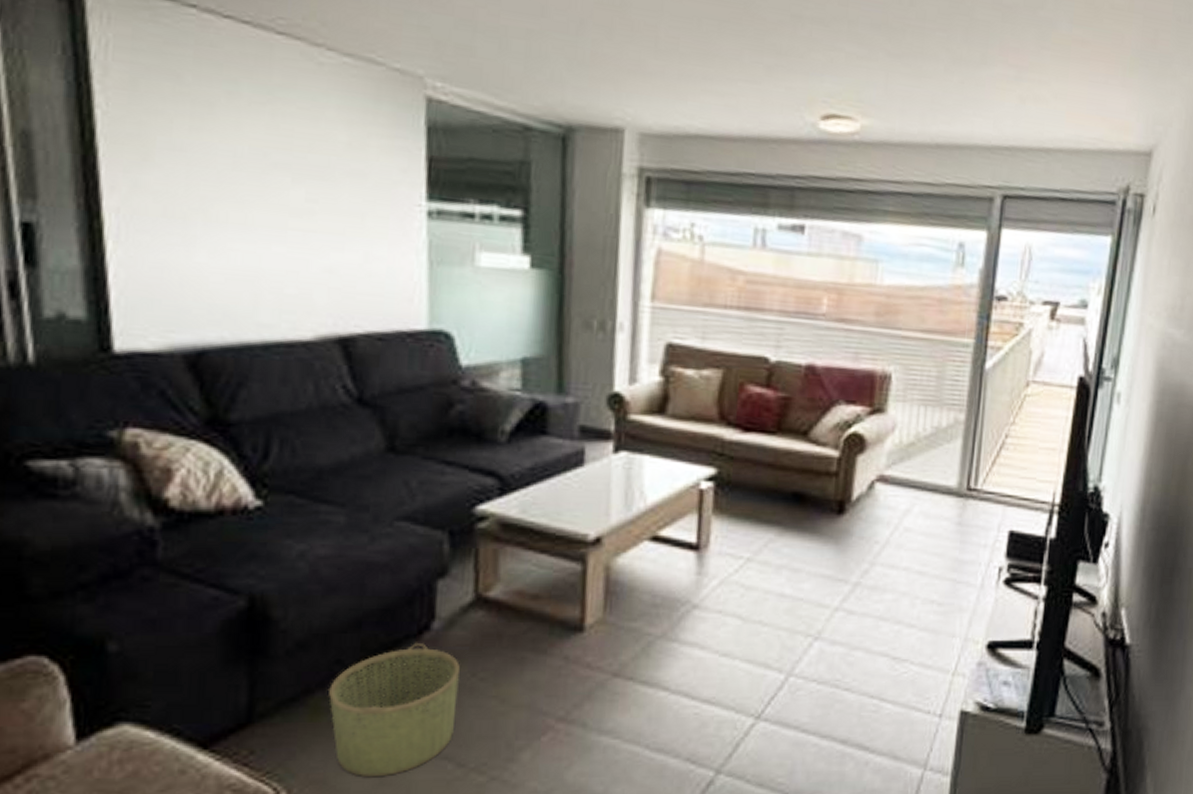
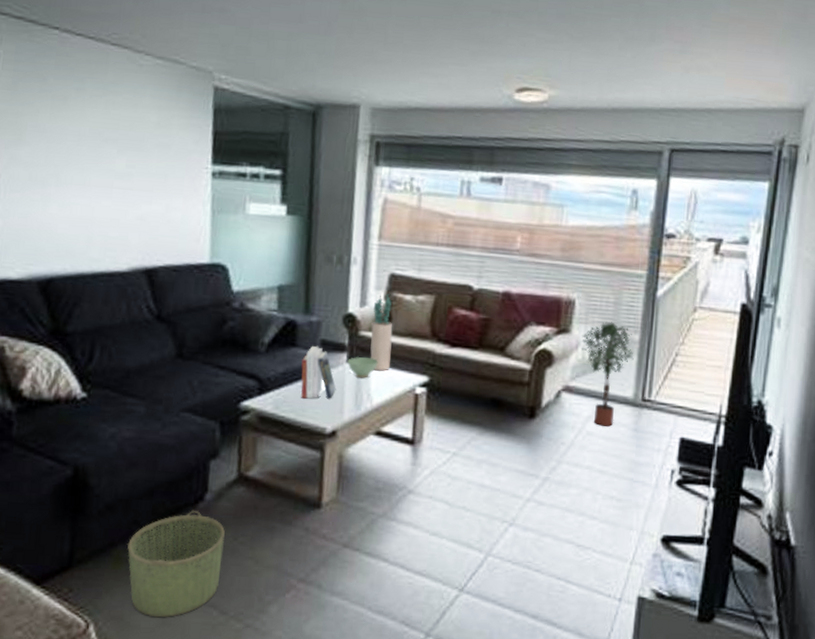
books: none [554,433,600,499] -> present [301,345,336,399]
bowl: none [614,445,653,472] -> present [347,356,378,378]
vase: none [642,365,671,463] -> present [370,291,393,371]
potted tree: none [898,399,958,522] -> present [581,321,634,428]

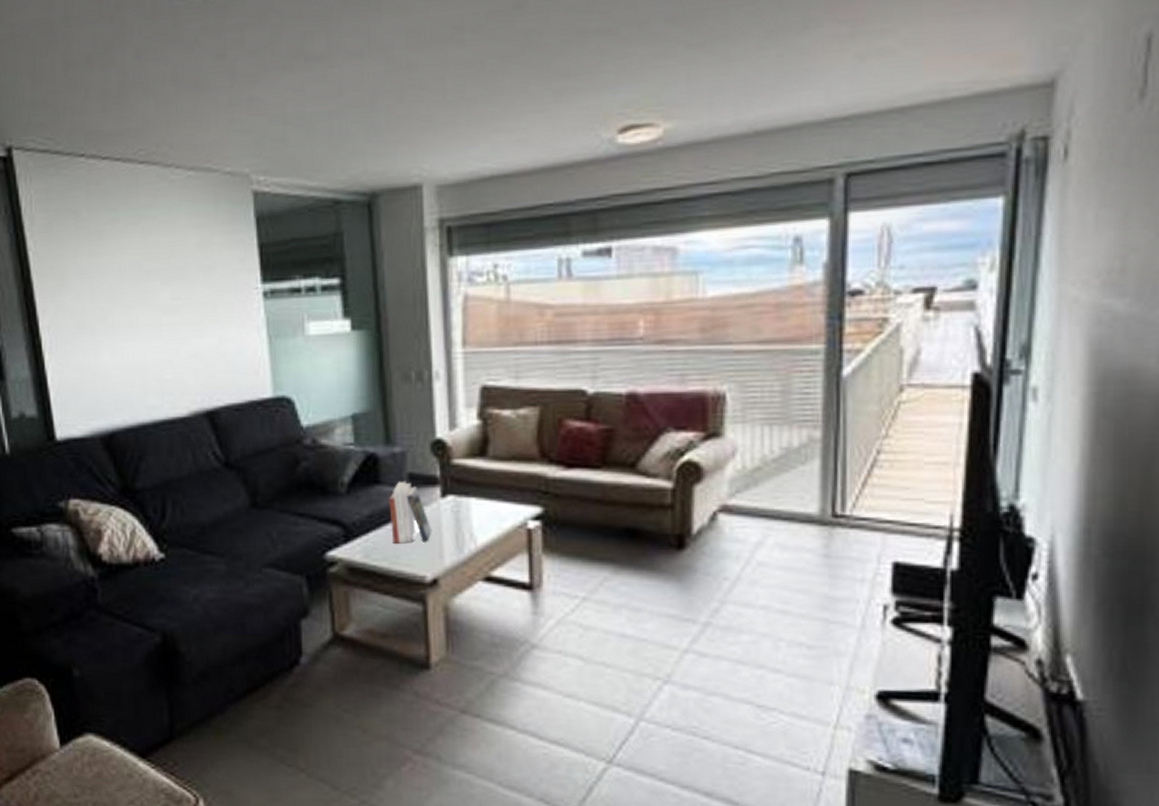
basket: present [127,511,225,618] -> none [226,676,327,793]
bowl: present [347,356,378,378] -> none [442,489,478,515]
vase: present [370,291,393,371] -> none [465,408,494,505]
potted tree: present [581,321,634,428] -> none [739,417,816,555]

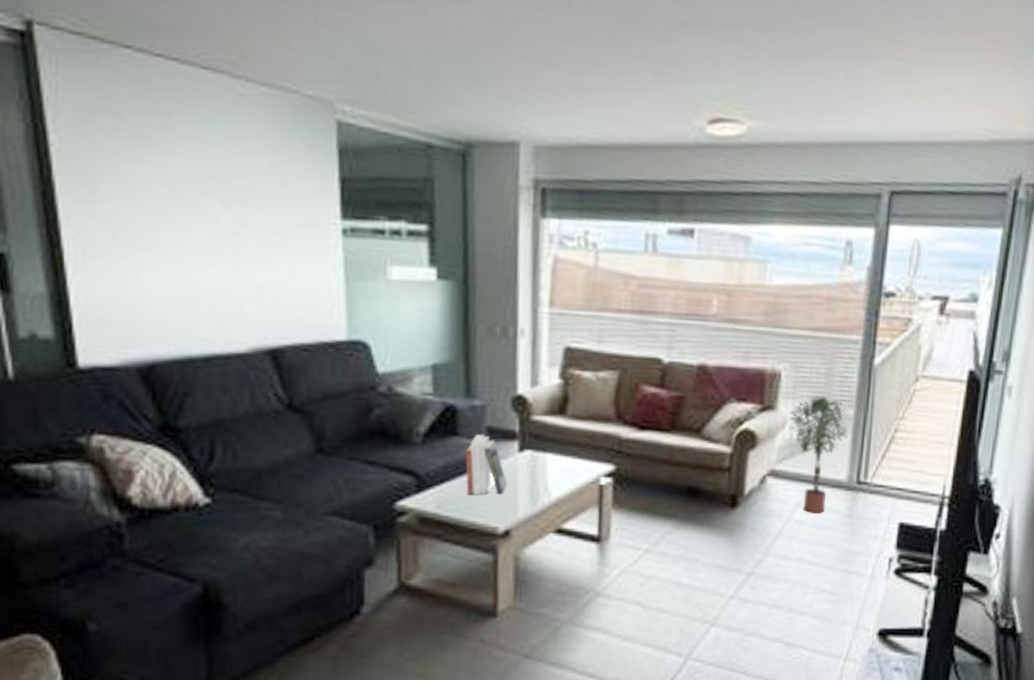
potted tree: none [739,417,816,555] -> present [788,395,848,515]

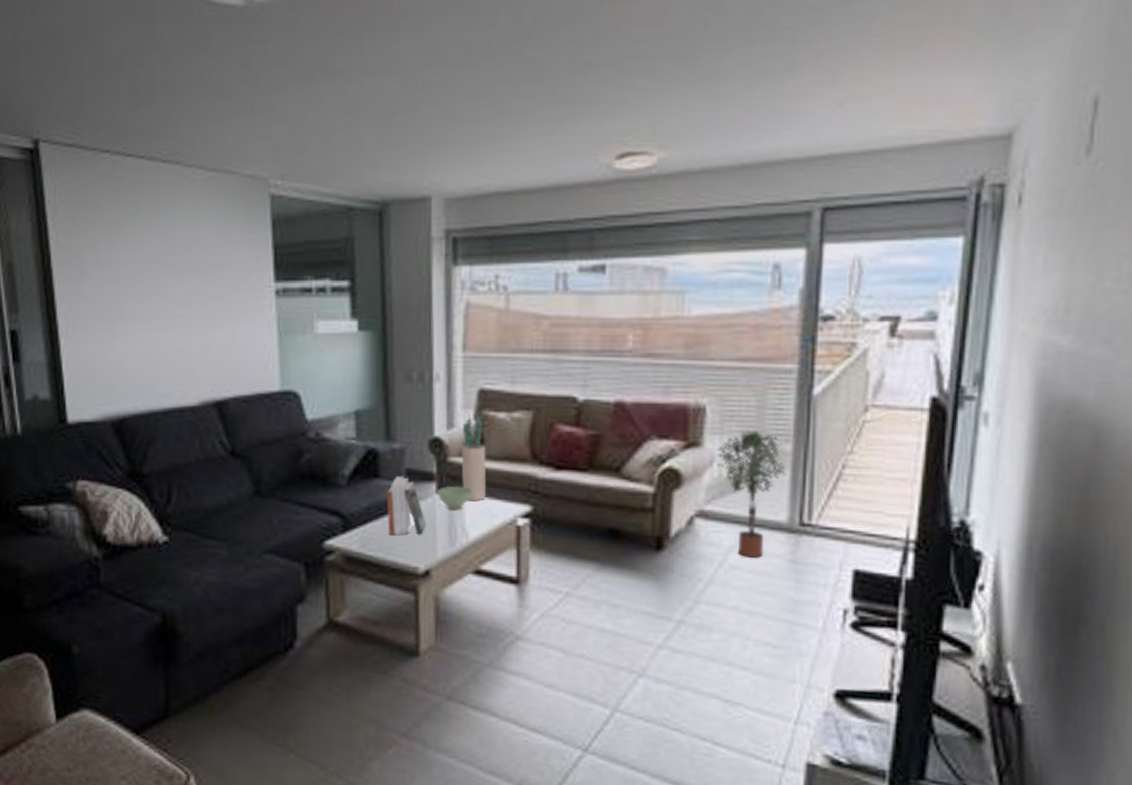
bowl: none [519,444,555,470] -> present [437,485,472,510]
vase: none [545,368,571,461] -> present [461,410,487,502]

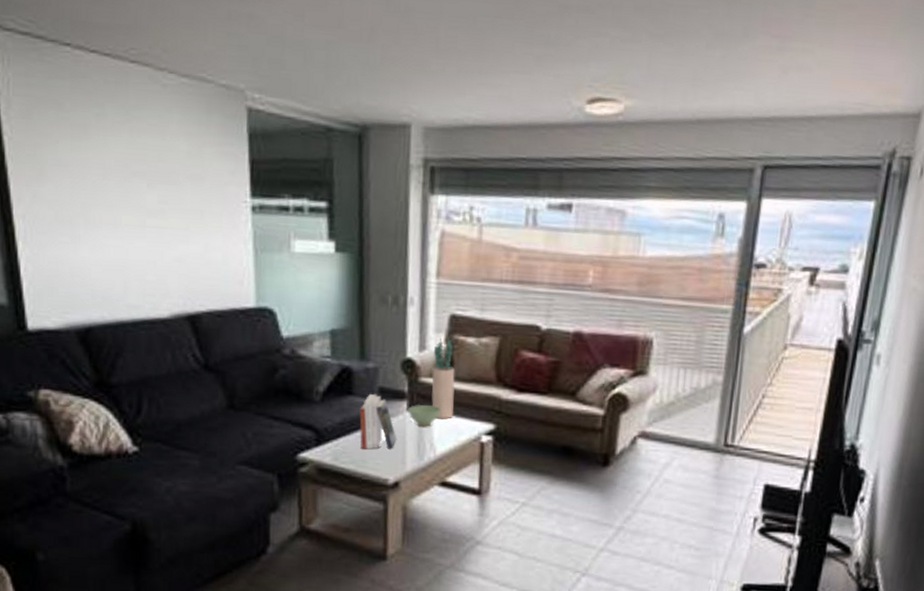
potted tree: present [716,430,786,559] -> none [659,362,716,475]

